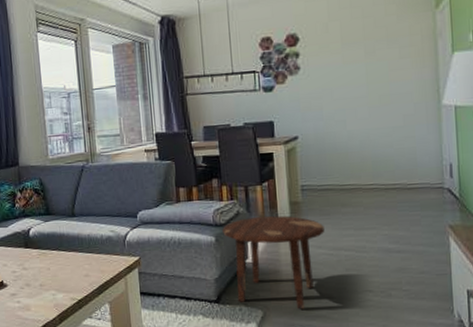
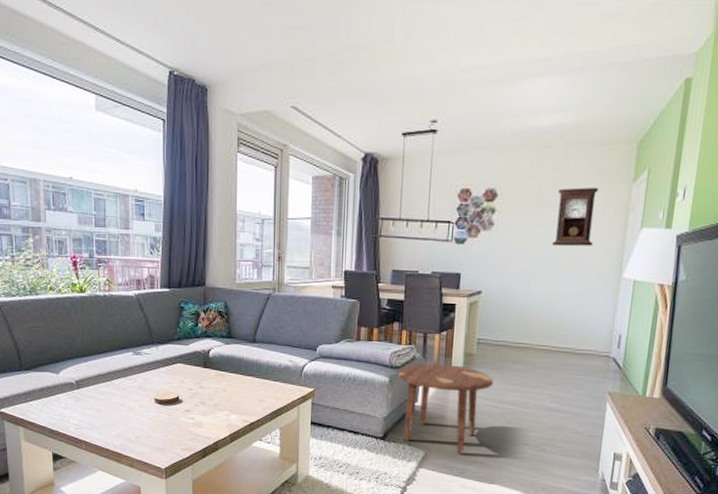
pendulum clock: none [360,18,405,82] -> present [552,187,598,247]

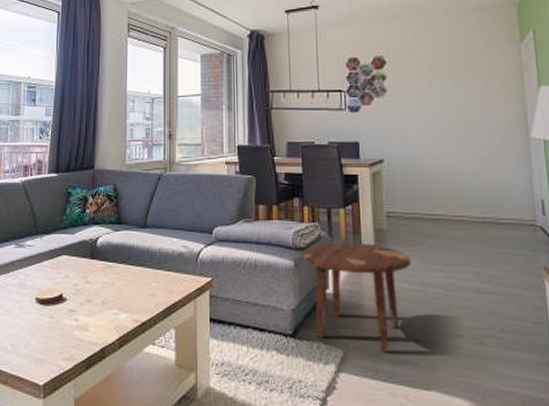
pendulum clock: present [552,187,598,247] -> none [446,49,492,109]

